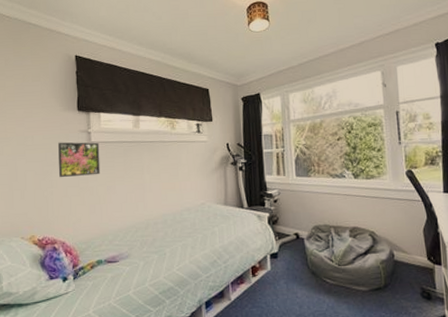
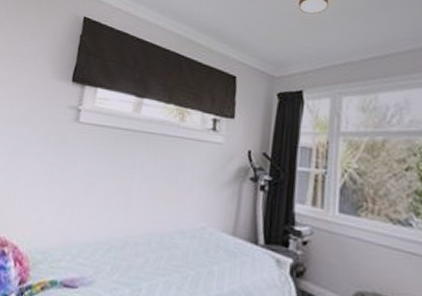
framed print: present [58,142,101,178] -> none [32,116,88,165]

